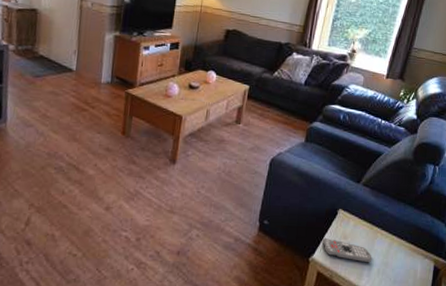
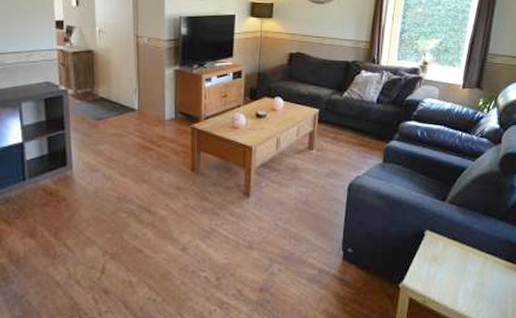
remote control: present [322,237,372,263] -> none [411,261,466,285]

